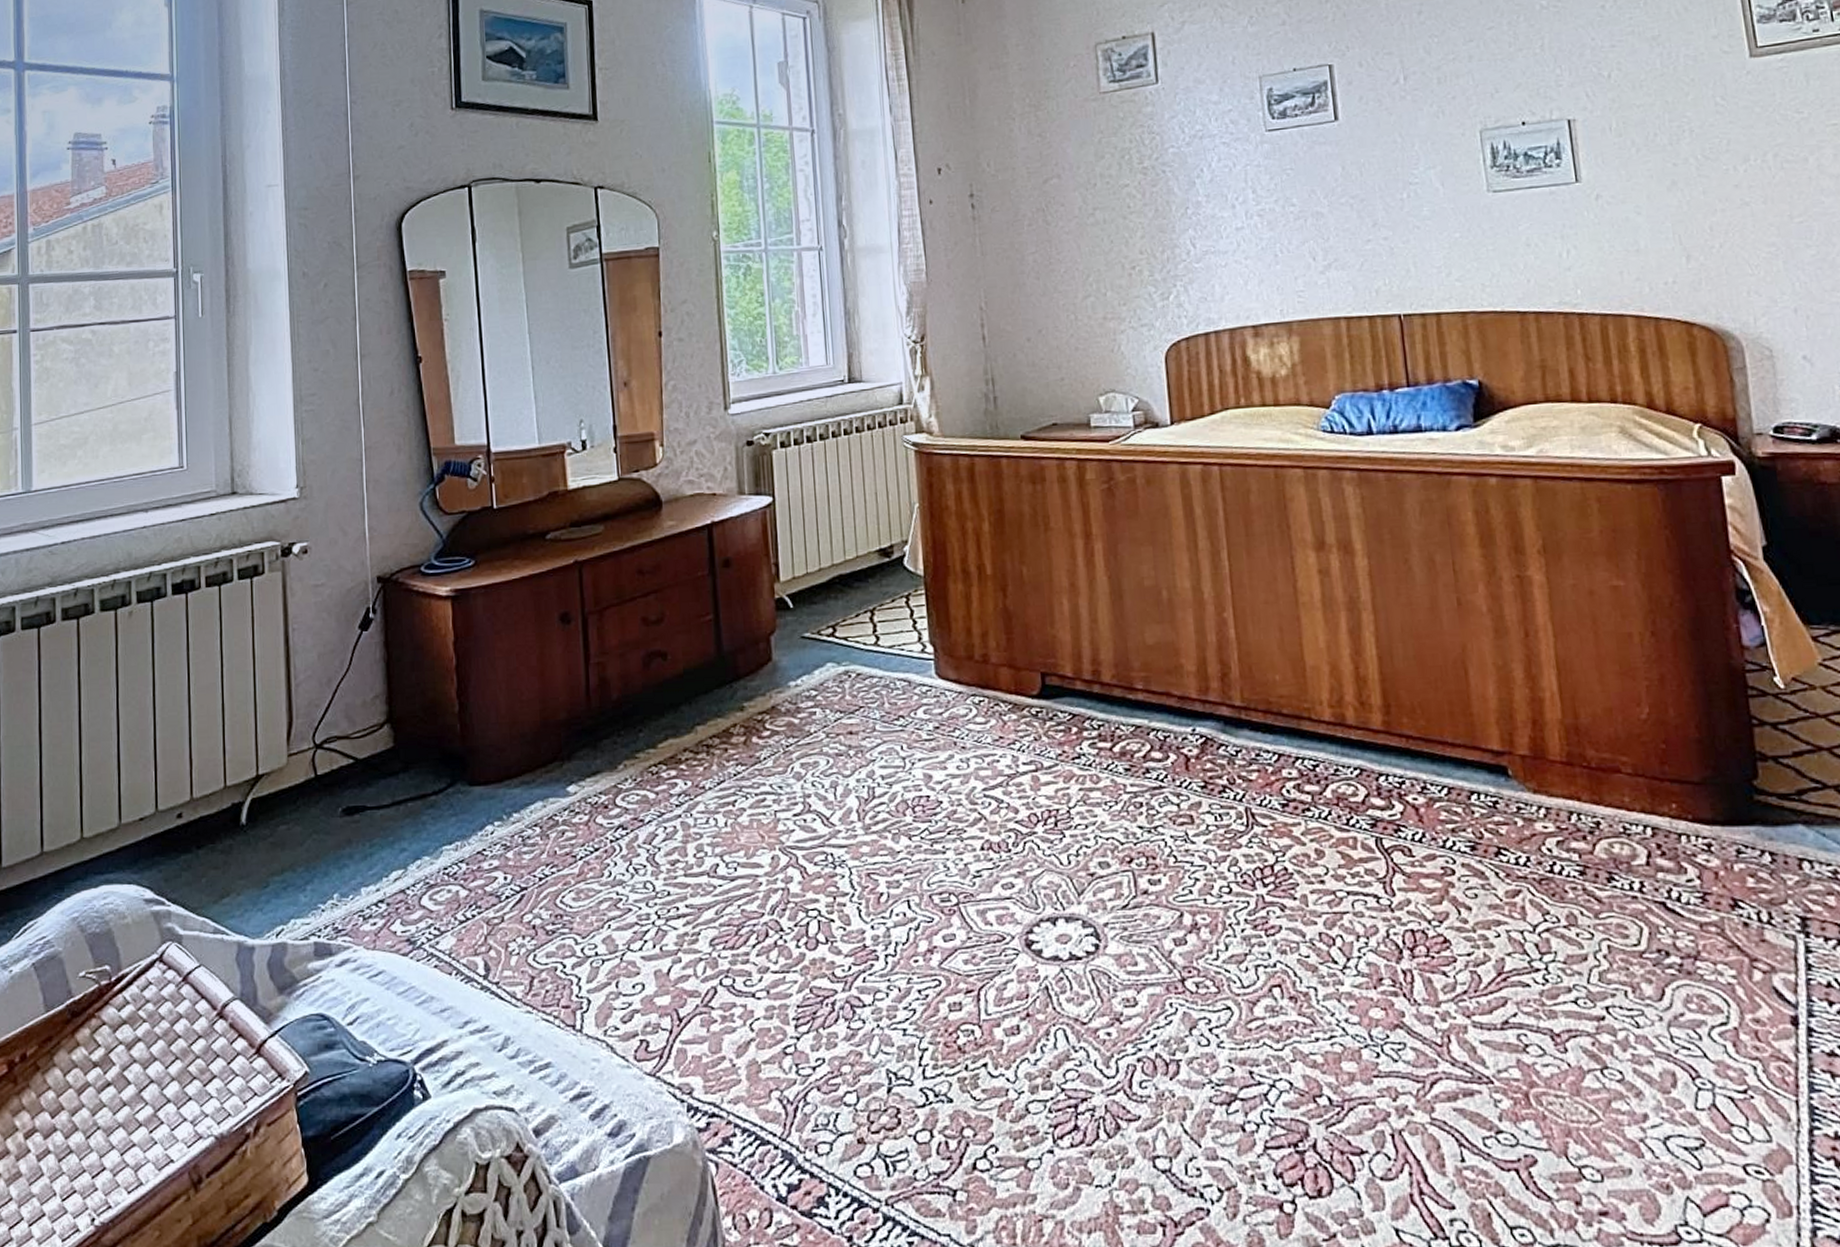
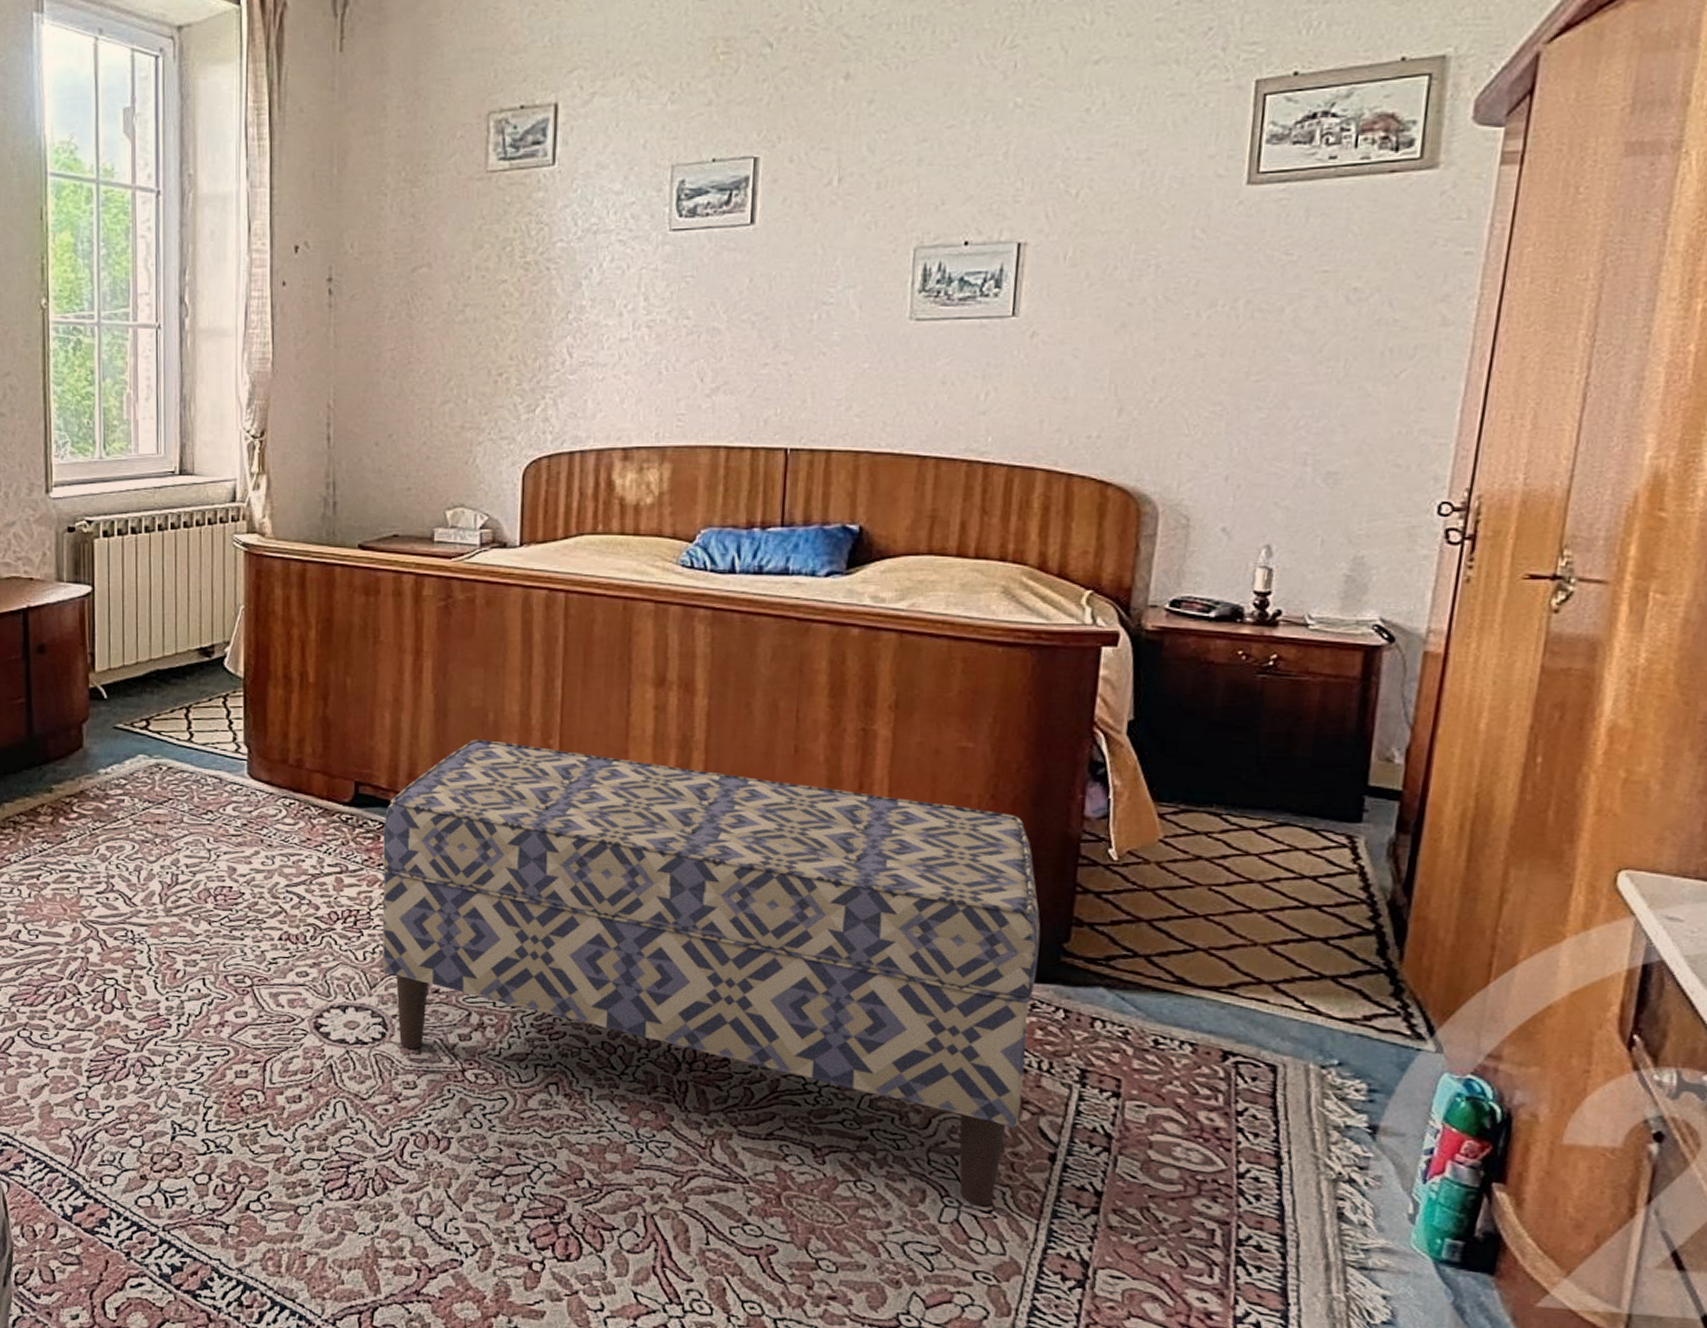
bench: none [1073,618,1753,1085] -> present [382,740,1040,1206]

